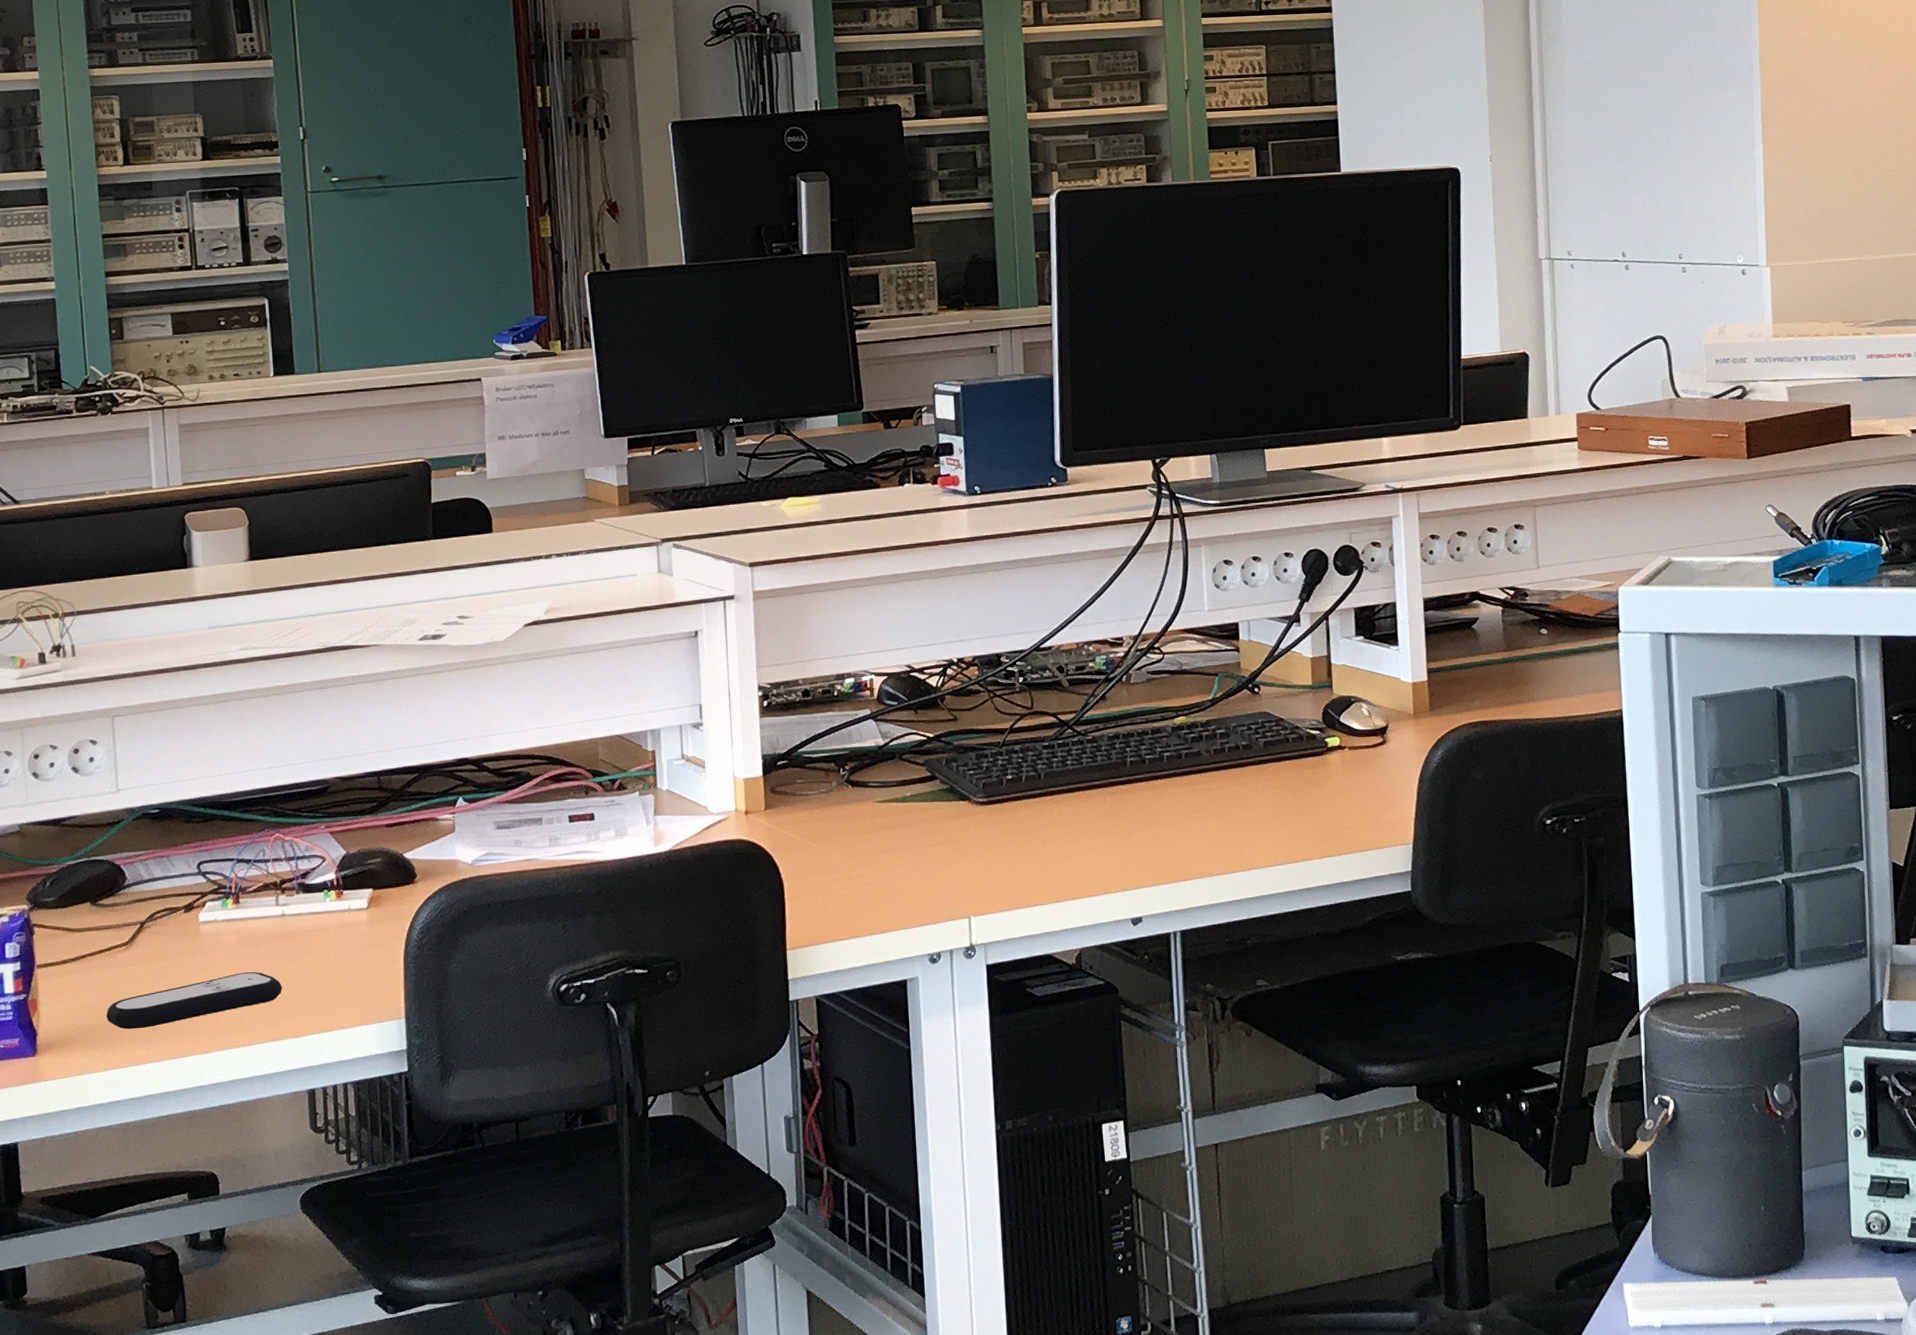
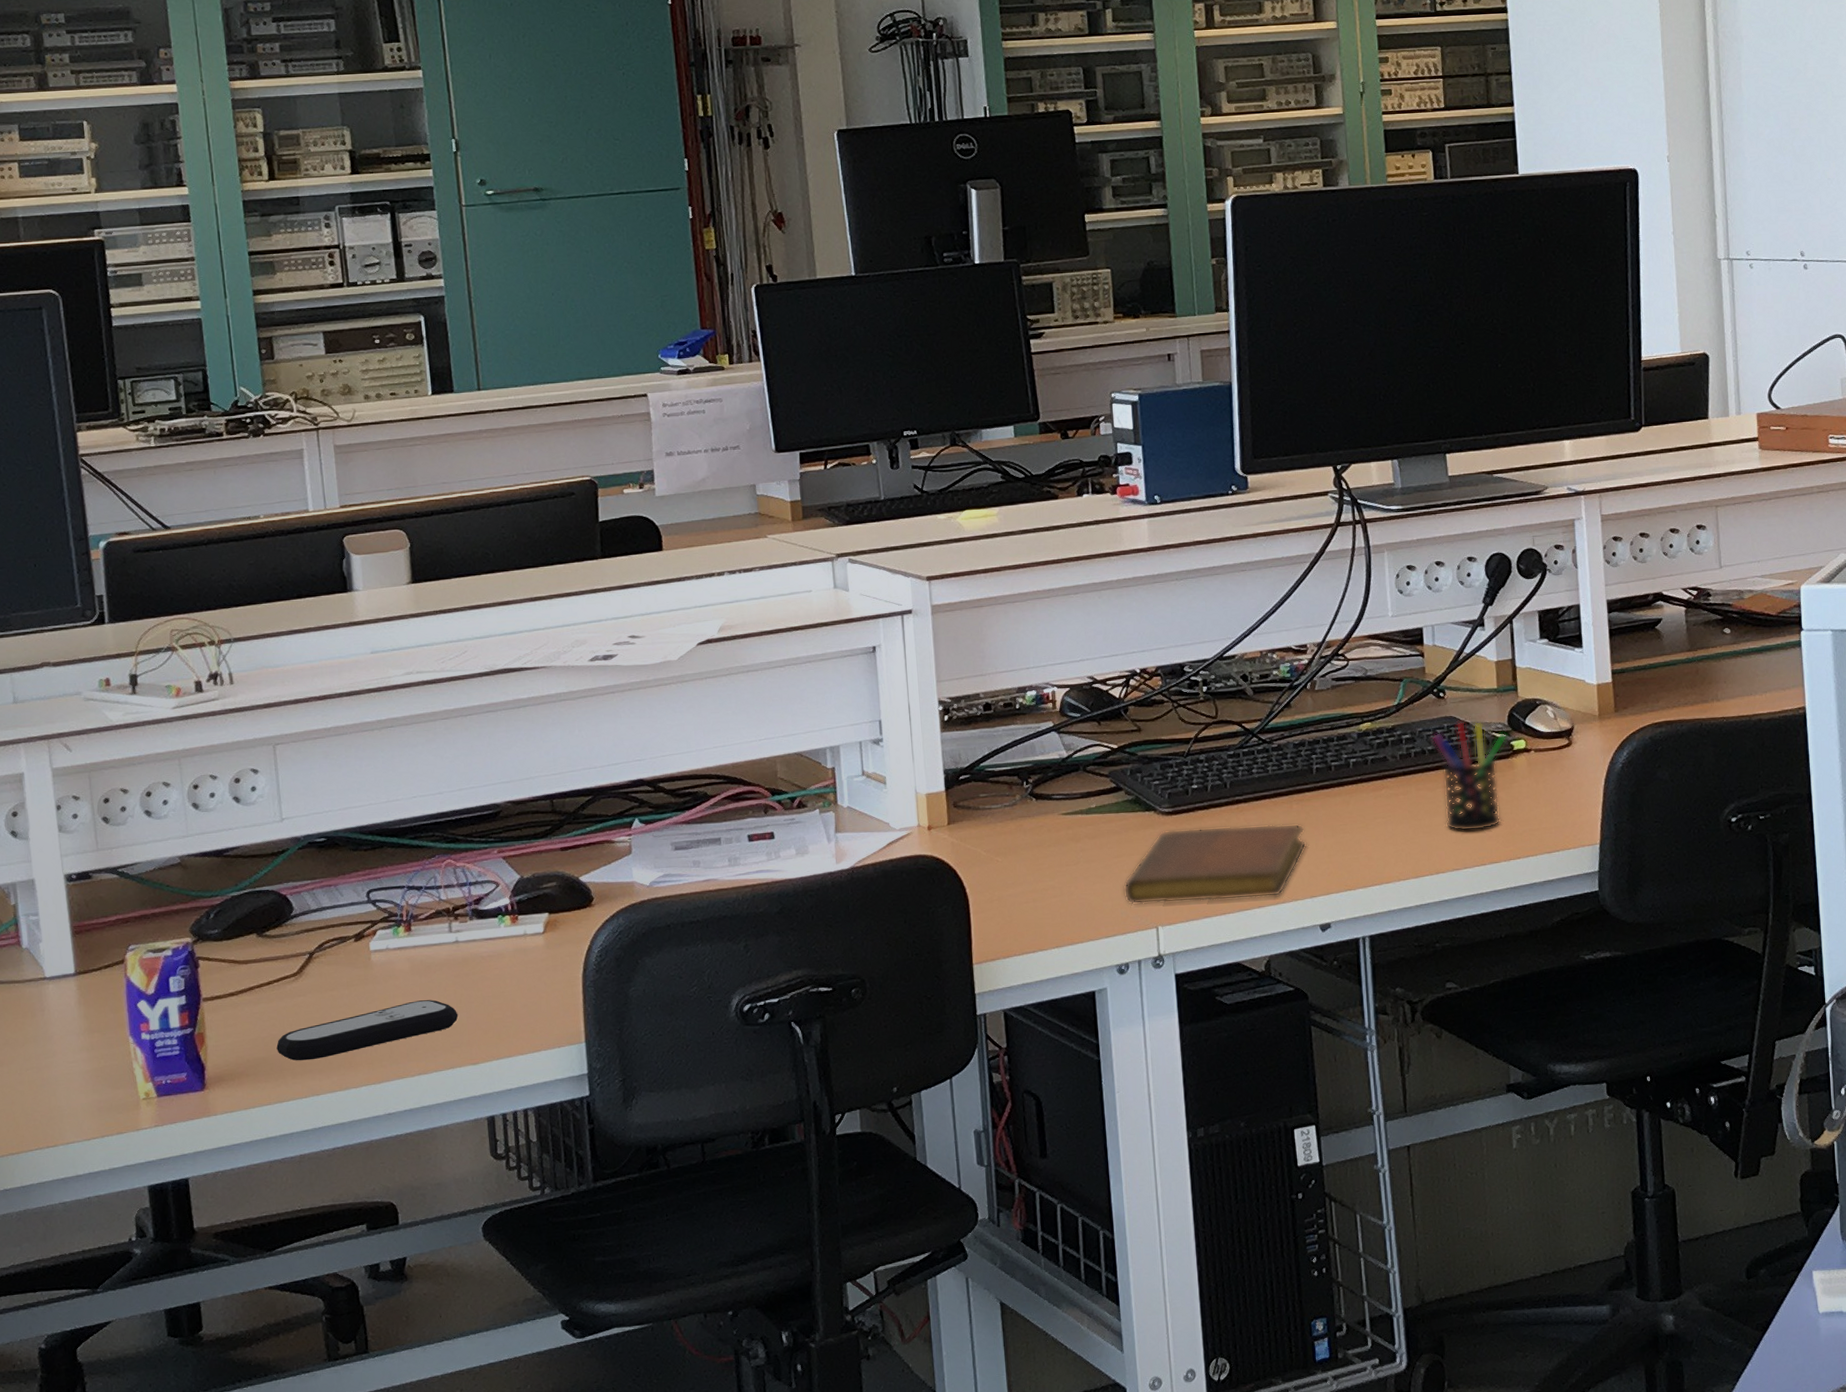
notebook: none [937,816,1120,894] -> present [1123,823,1307,905]
pen holder: none [1246,717,1322,828] -> present [1431,721,1508,832]

